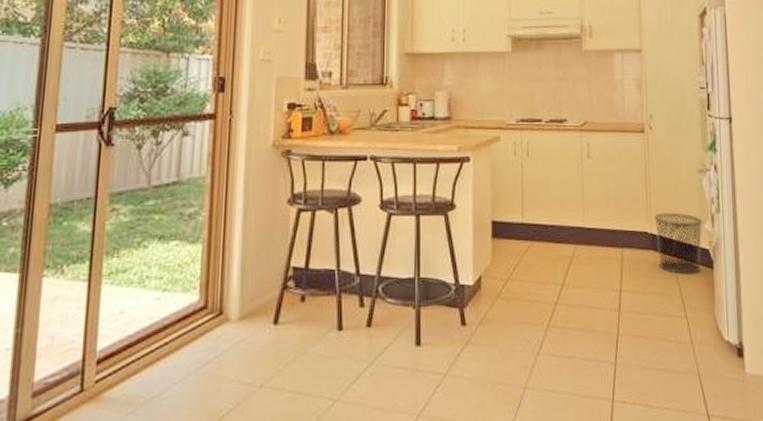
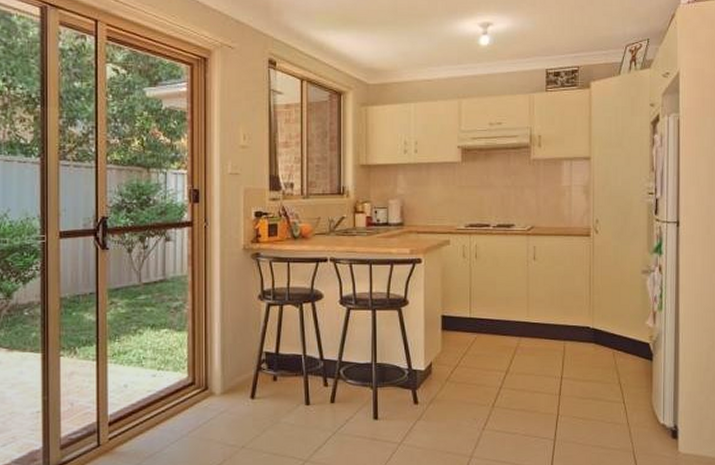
waste bin: present [654,213,703,276] -> none [597,310,645,366]

